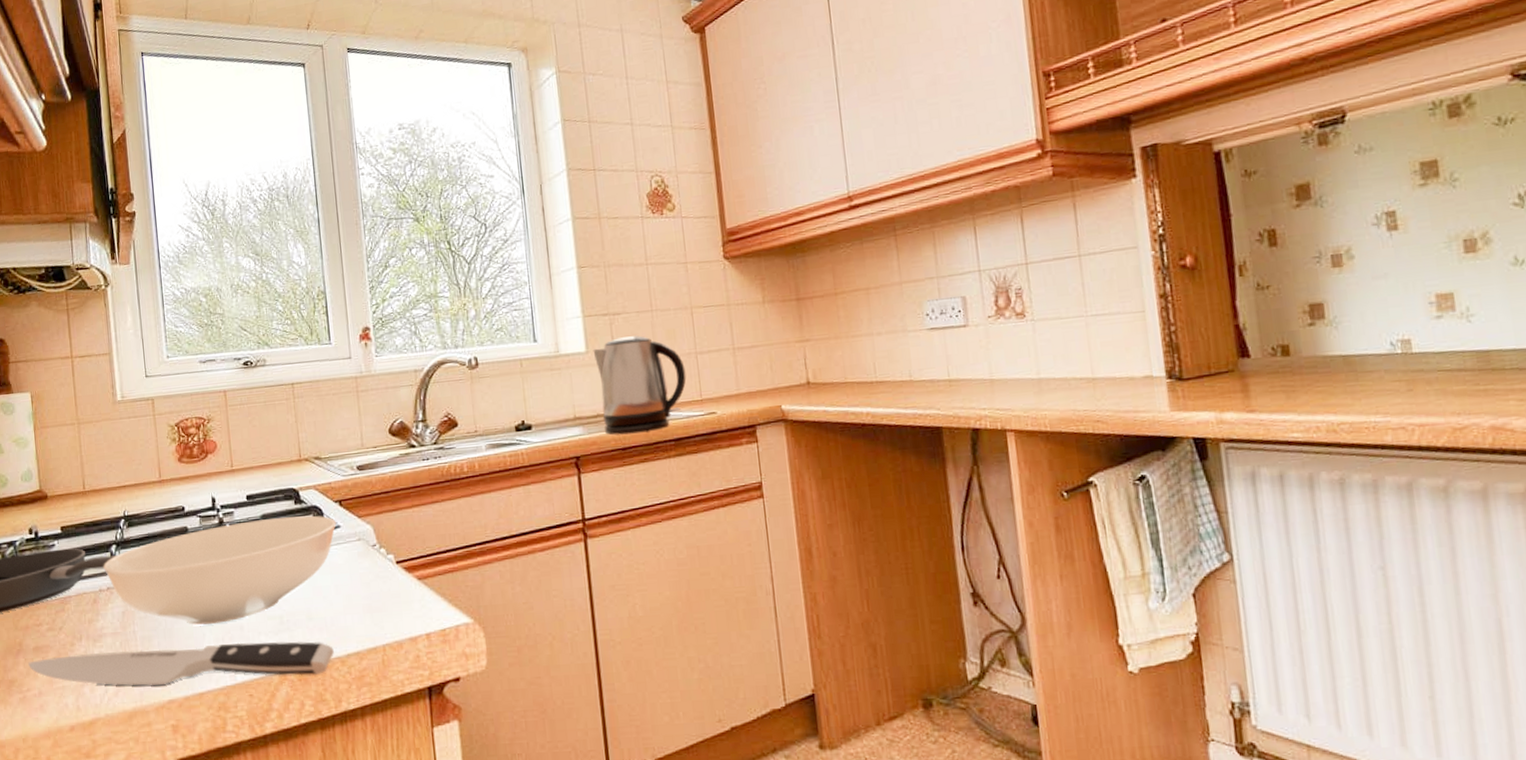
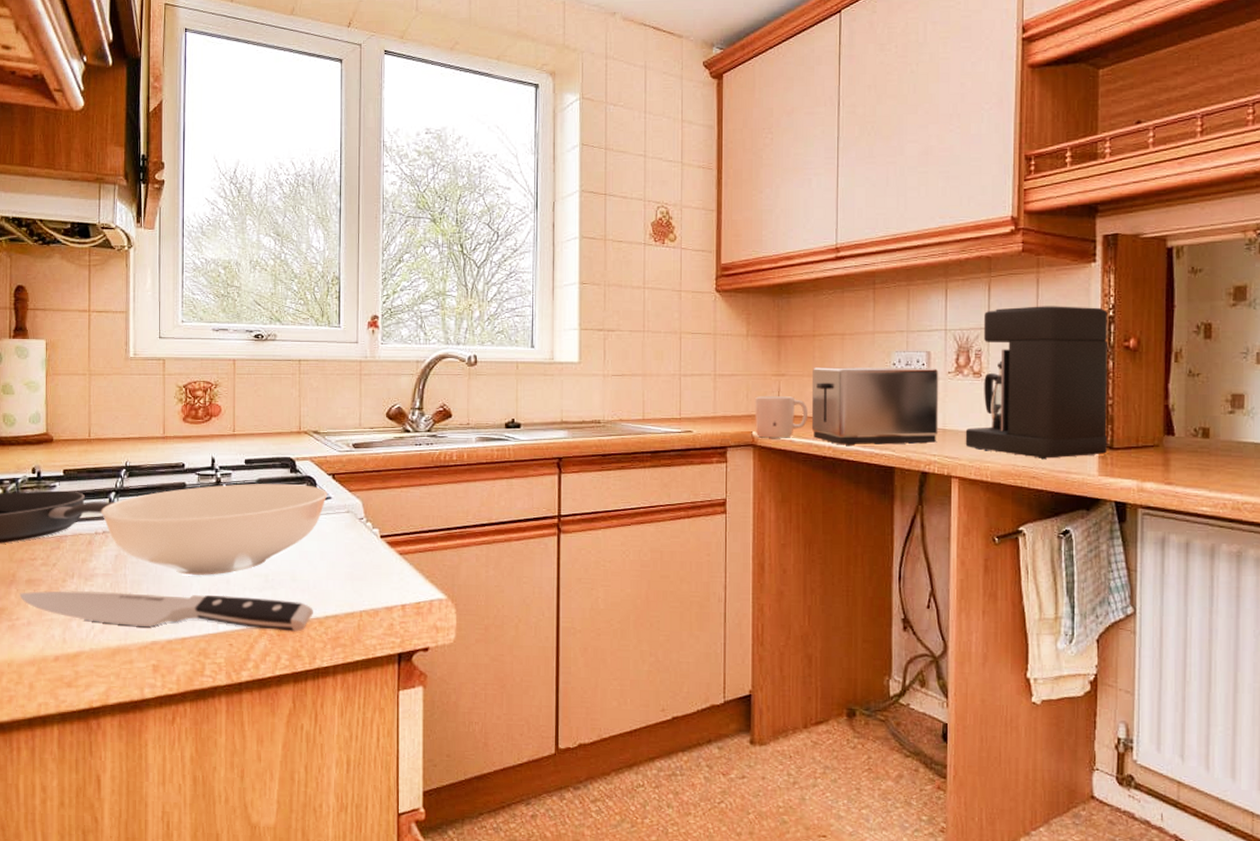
kettle: present [593,335,687,436] -> none [585,353,669,444]
mug: none [779,362,840,411] -> present [754,396,809,438]
toaster: none [838,313,986,410] -> present [811,366,939,445]
coffee maker: none [1015,226,1176,400] -> present [965,306,1107,459]

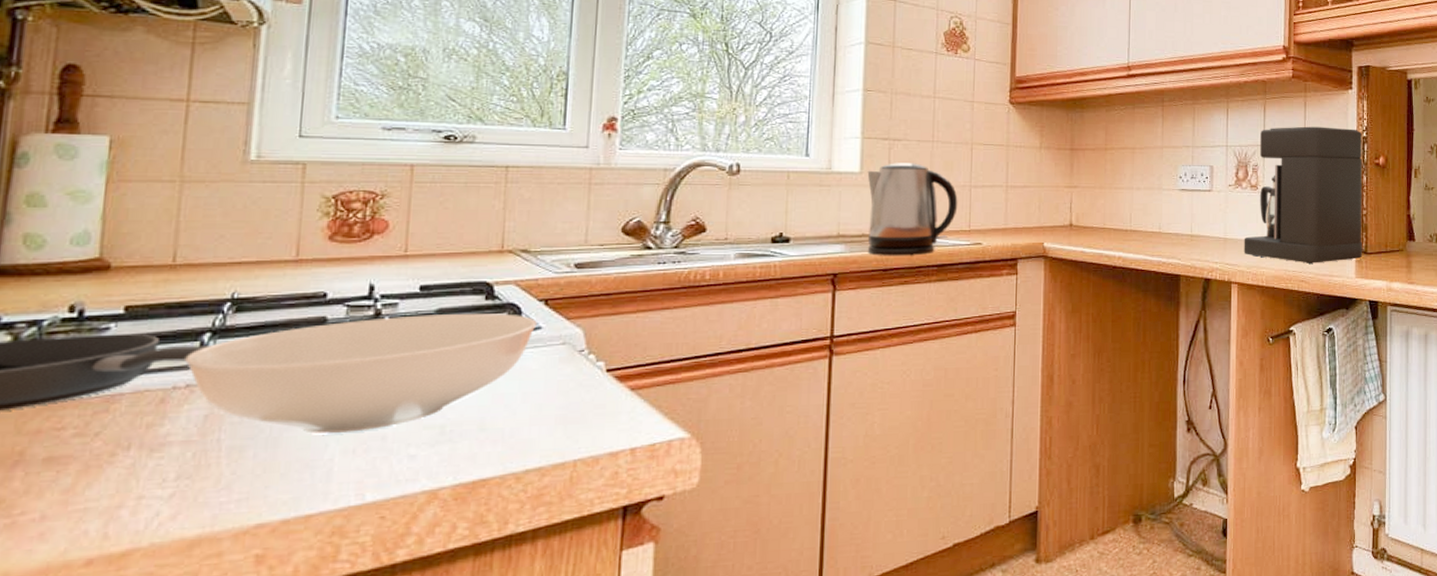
kitchen knife: present [20,591,313,632] -> none [30,455,508,508]
kettle: none [585,353,669,444] -> present [867,163,958,257]
mug: present [754,396,809,438] -> none [1046,208,1100,249]
toaster: present [811,366,939,445] -> none [1102,179,1221,255]

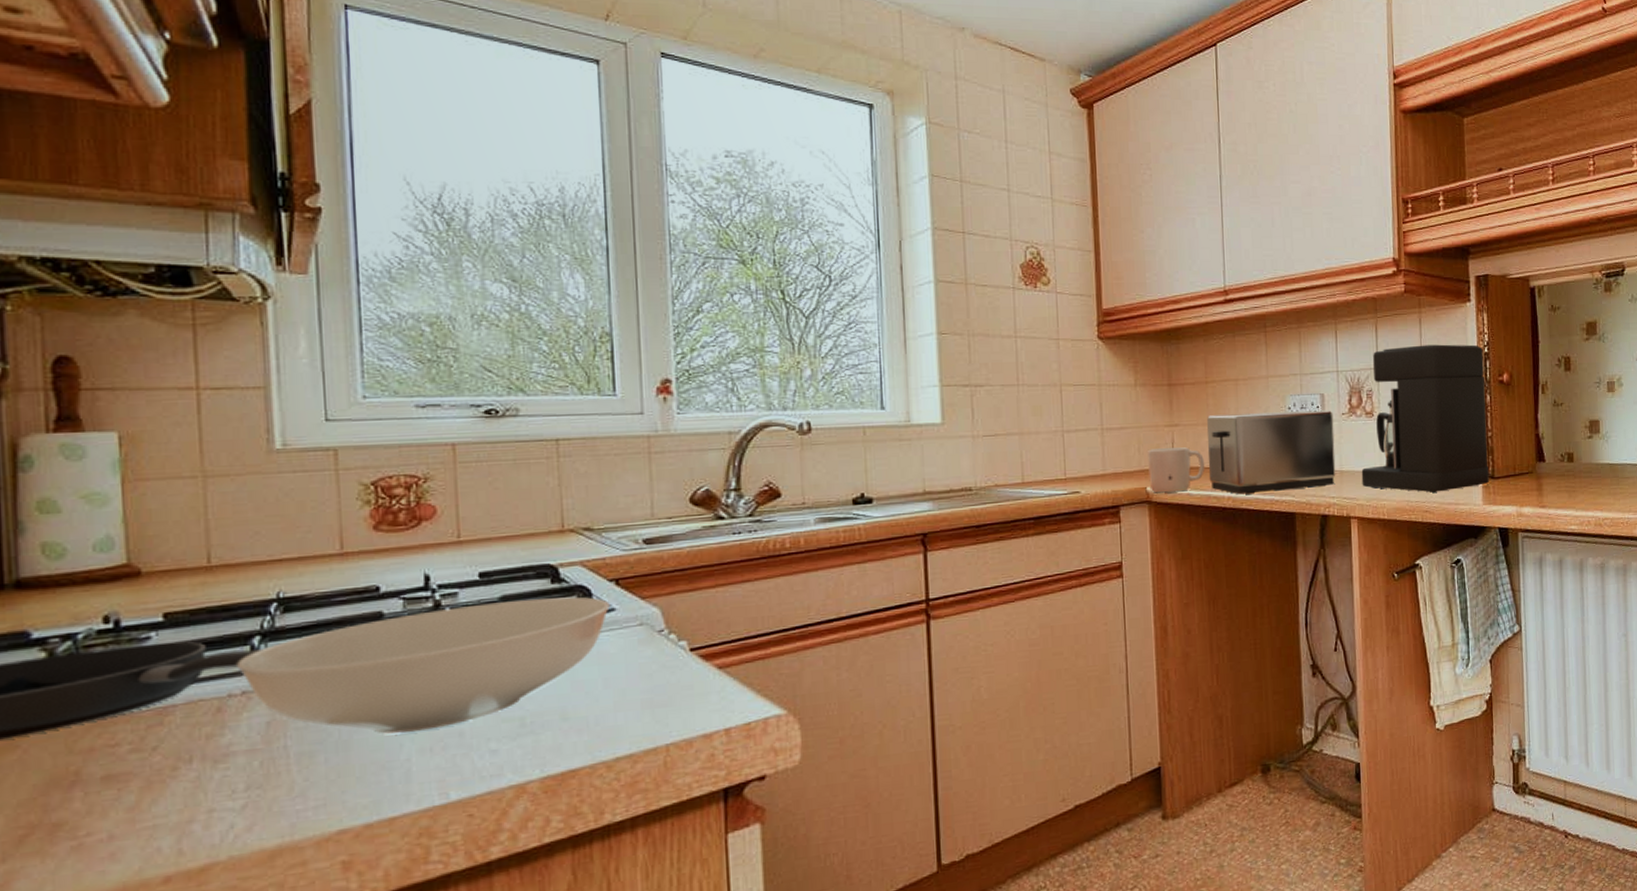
kettle: present [867,163,958,257] -> none [949,410,1051,512]
mug: none [1046,208,1100,249] -> present [1146,447,1205,493]
toaster: none [1102,179,1221,255] -> present [1206,410,1336,495]

